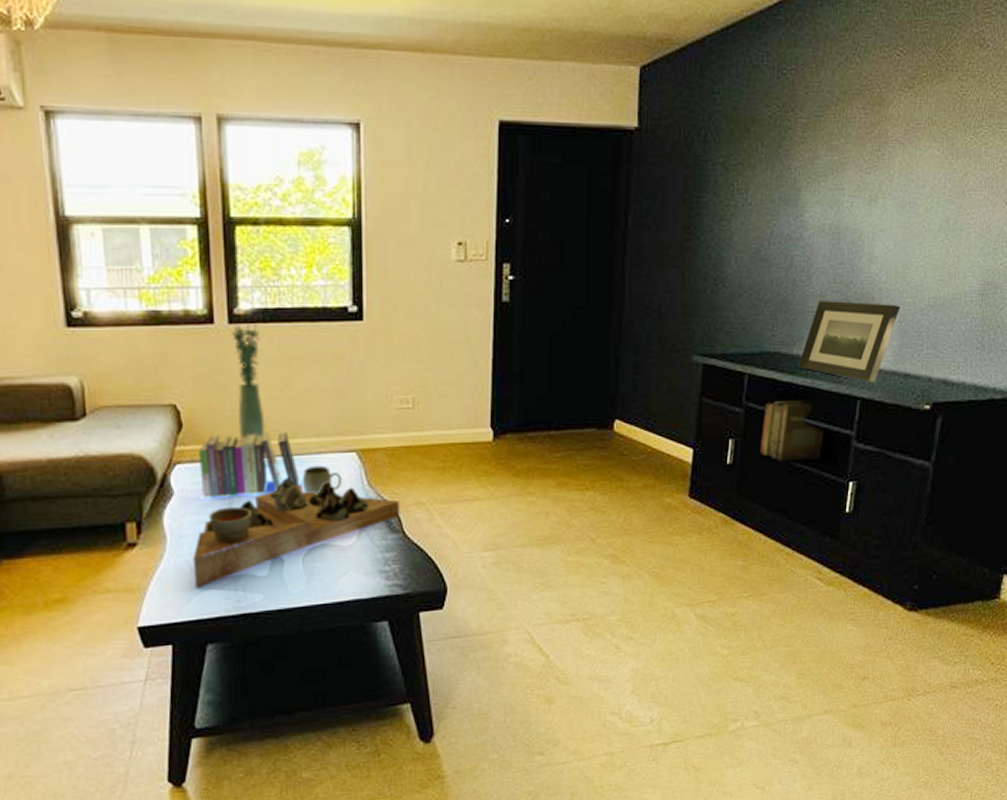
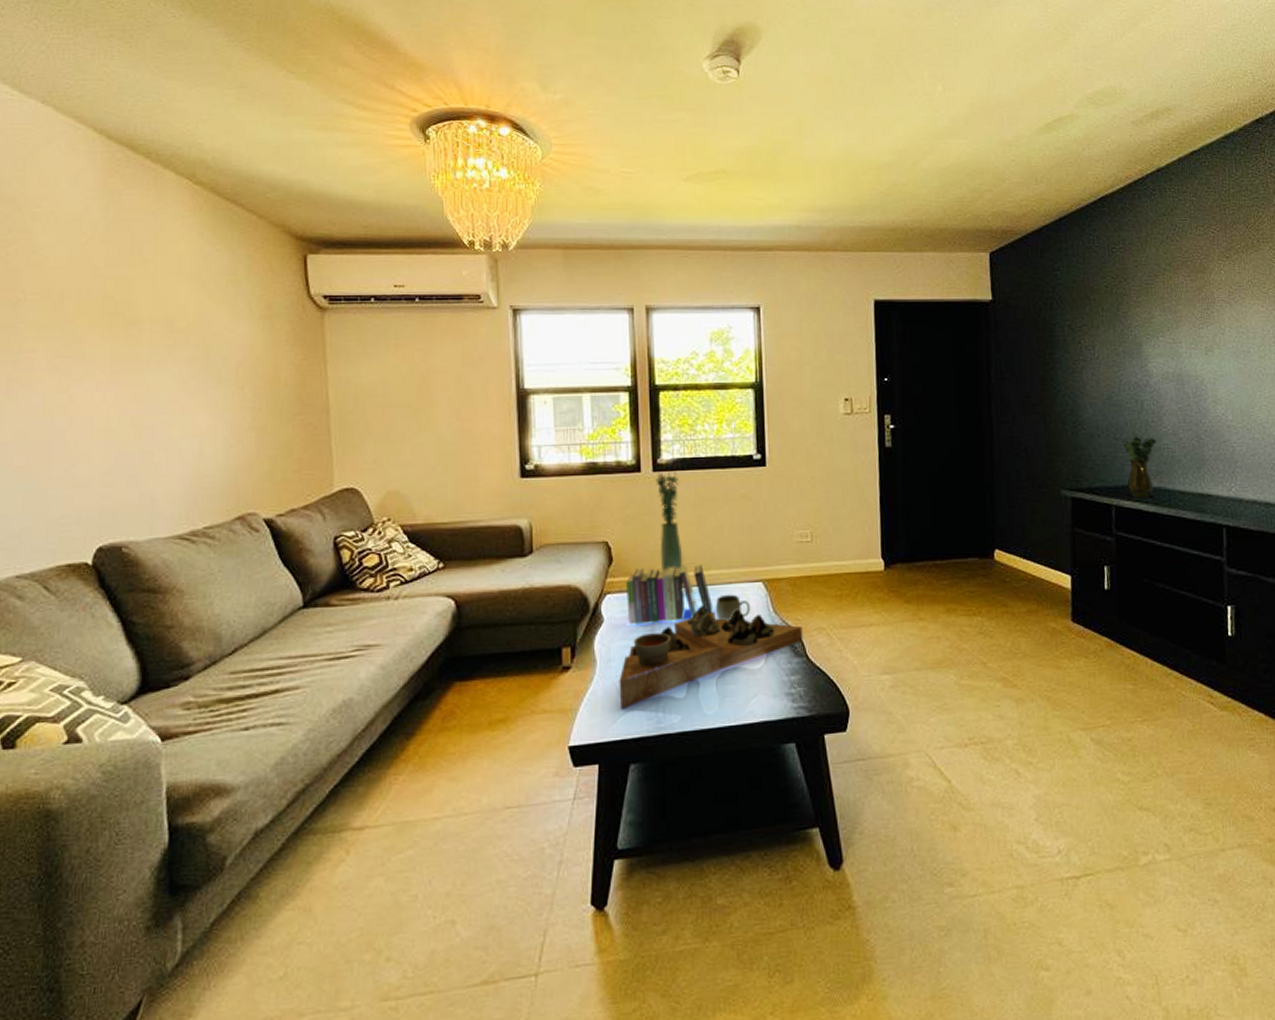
books: present [759,401,824,461] -> none [1134,529,1196,586]
vase: none [764,295,802,367] -> present [1123,434,1157,499]
picture frame: present [798,301,901,383] -> none [1161,438,1251,512]

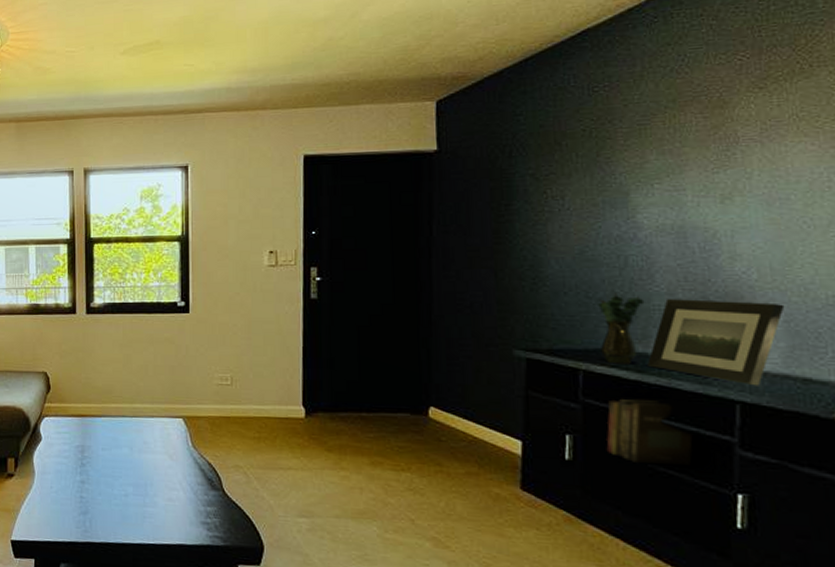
decorative tray: present [619,605,803,708] -> none [53,434,220,515]
books: present [626,564,714,625] -> none [61,397,137,446]
vase: present [655,470,683,572] -> none [88,313,111,402]
mug: present [716,594,750,621] -> none [139,426,170,450]
books: none [1134,529,1196,586] -> present [606,399,693,465]
picture frame: none [1161,438,1251,512] -> present [647,299,785,386]

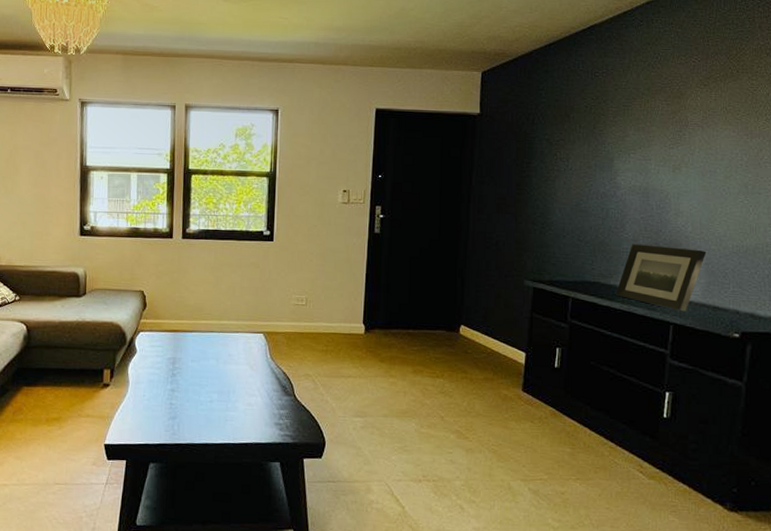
vase: present [598,293,645,364] -> none [585,238,617,294]
books: present [606,399,693,465] -> none [583,321,641,371]

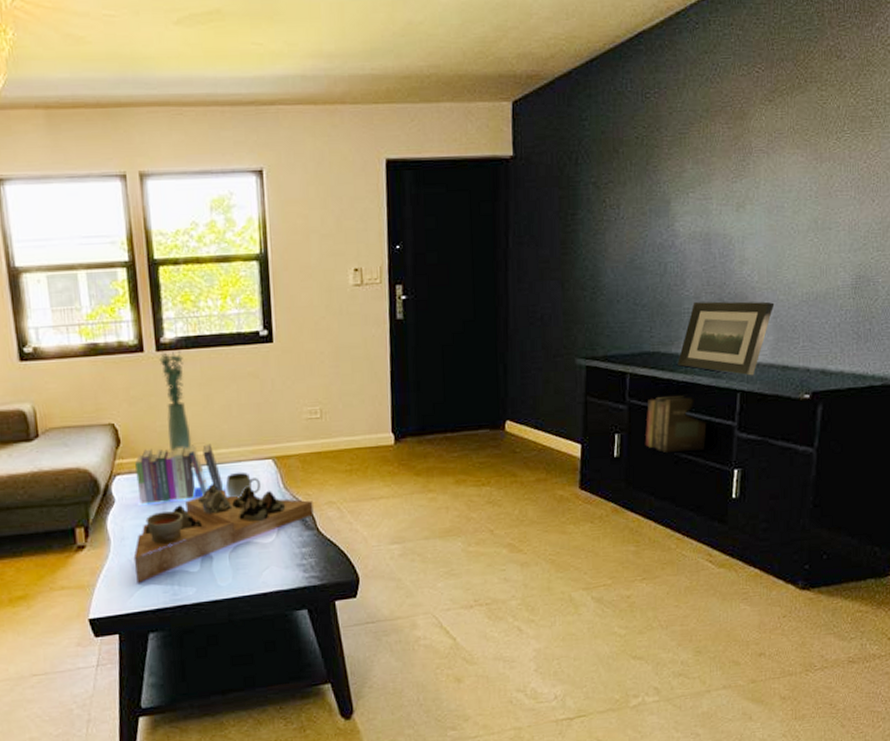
decorative tray: none [145,348,293,420] -> present [133,484,314,583]
books: none [155,314,223,358] -> present [135,443,224,505]
vase: none [183,238,202,318] -> present [159,349,192,452]
mug: none [225,340,252,362] -> present [226,471,260,498]
books: none [583,321,641,371] -> present [645,396,707,453]

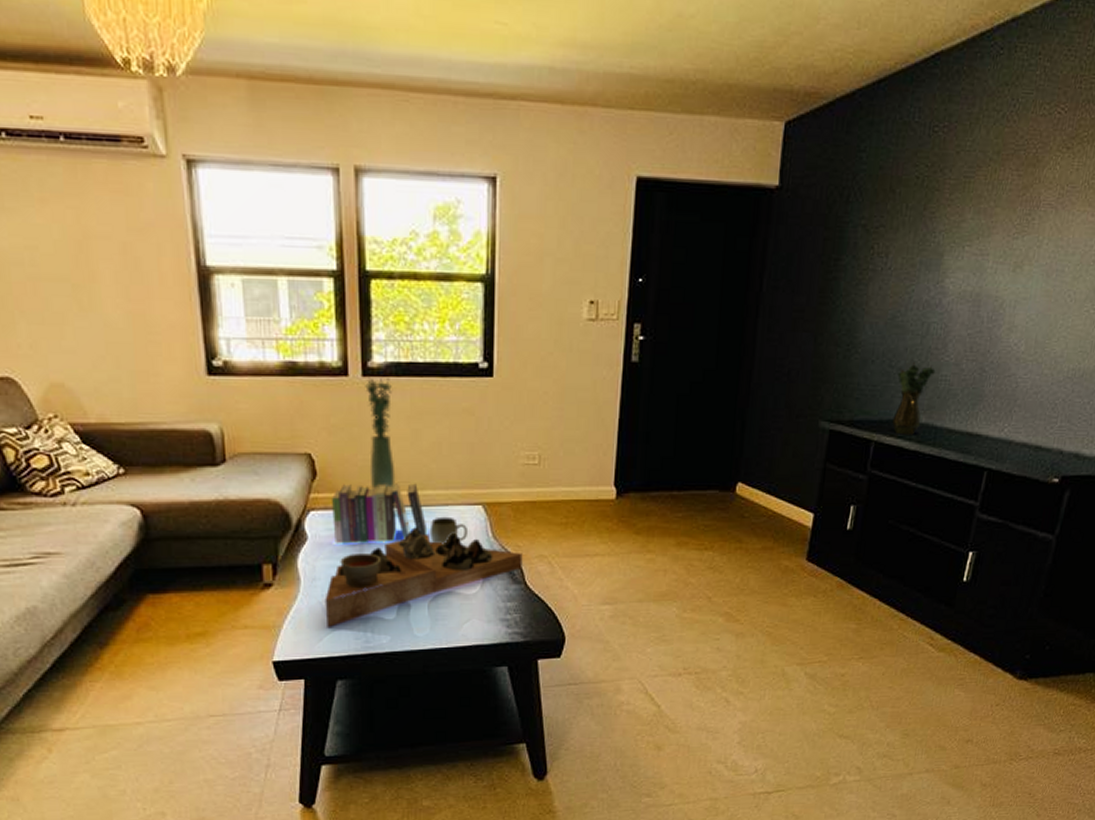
vase: none [643,299,678,366] -> present [892,362,936,435]
books: present [645,396,707,453] -> none [880,470,948,529]
picture frame: present [678,301,775,376] -> none [926,370,1038,454]

